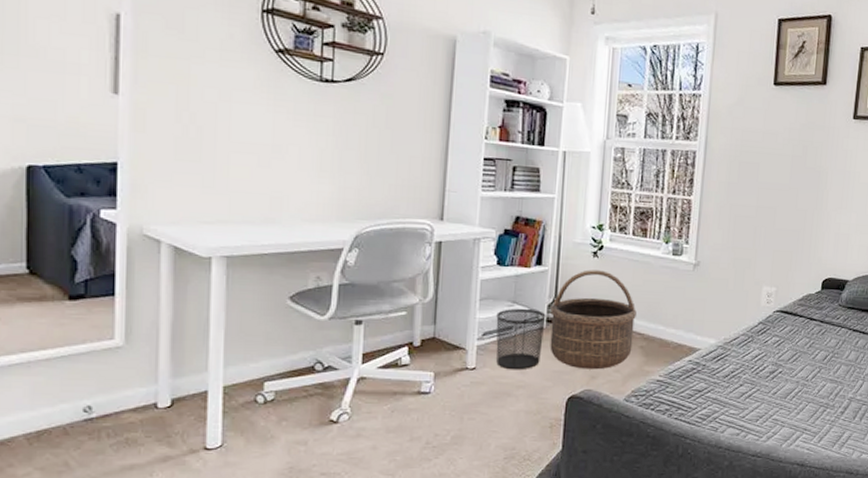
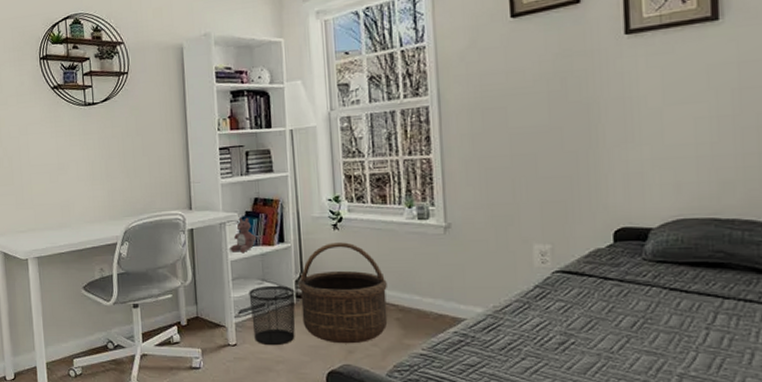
stuffed animal: none [481,235,513,273] -> present [230,217,257,254]

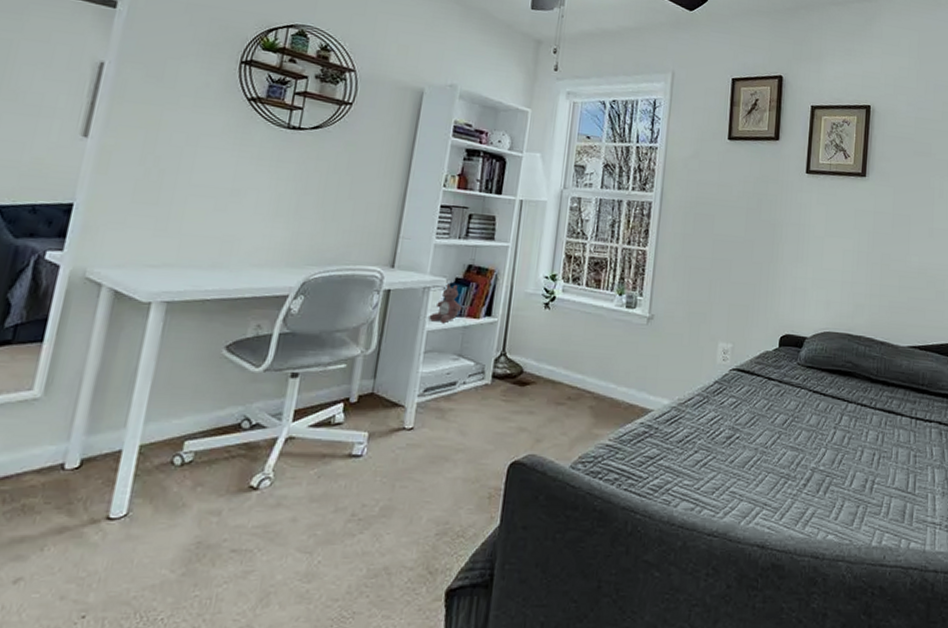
waste bin: present [249,285,296,346] -> none [436,362,492,431]
basket: present [298,242,388,344] -> none [494,322,587,432]

